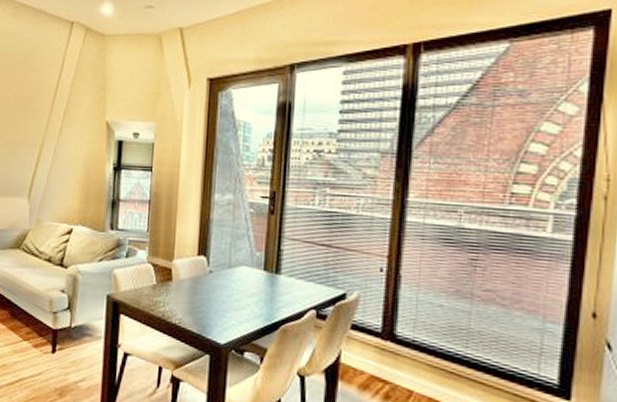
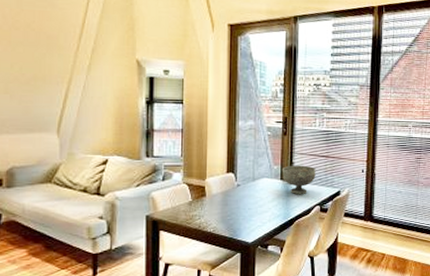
decorative bowl: none [266,253,313,292] -> present [281,165,316,194]

